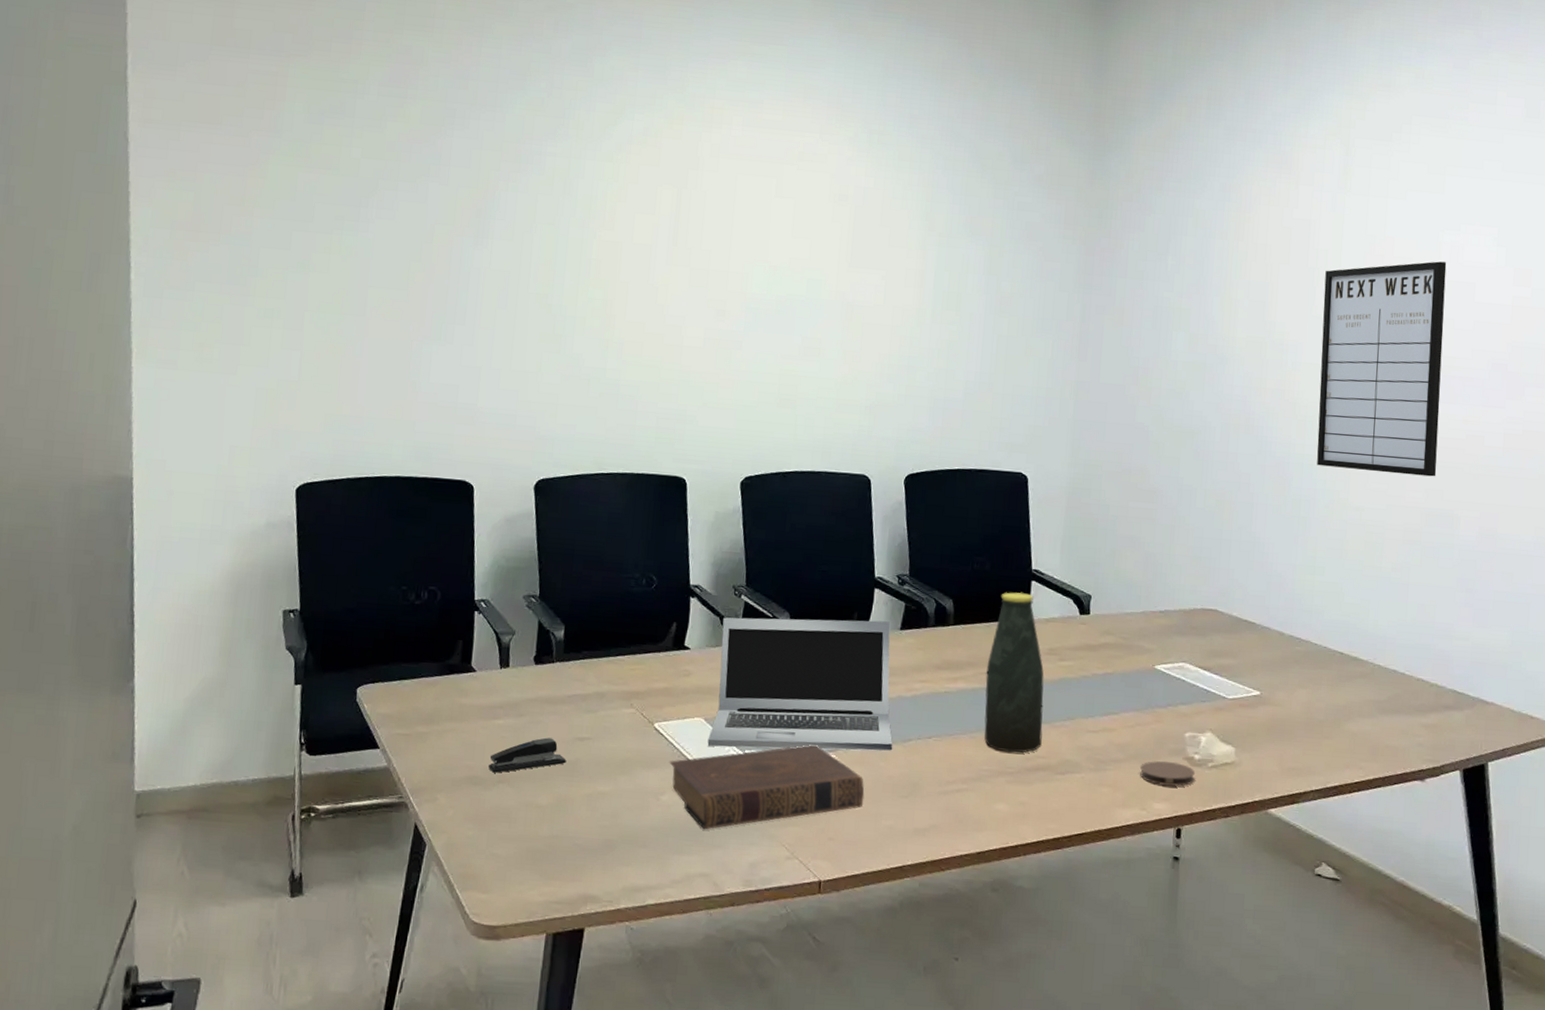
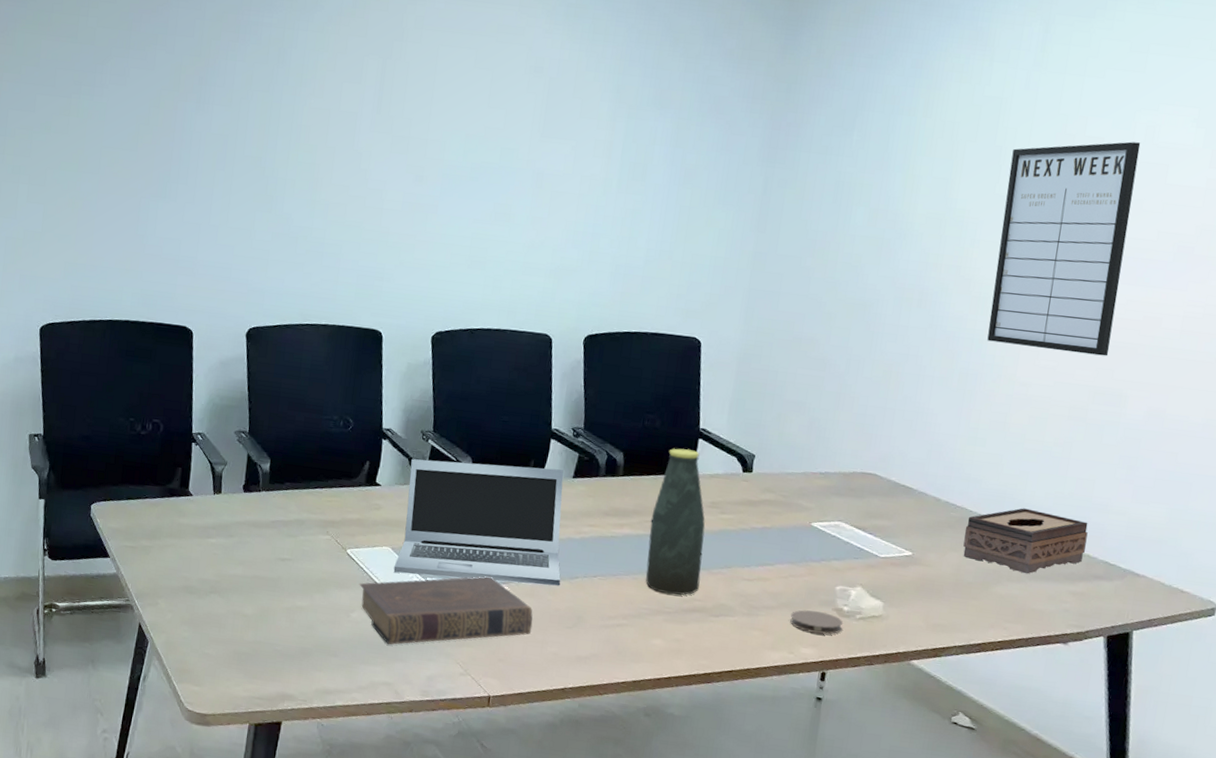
stapler: present [488,737,567,773] -> none [202,556,270,585]
tissue box: none [1311,638,1434,708] -> present [963,508,1088,574]

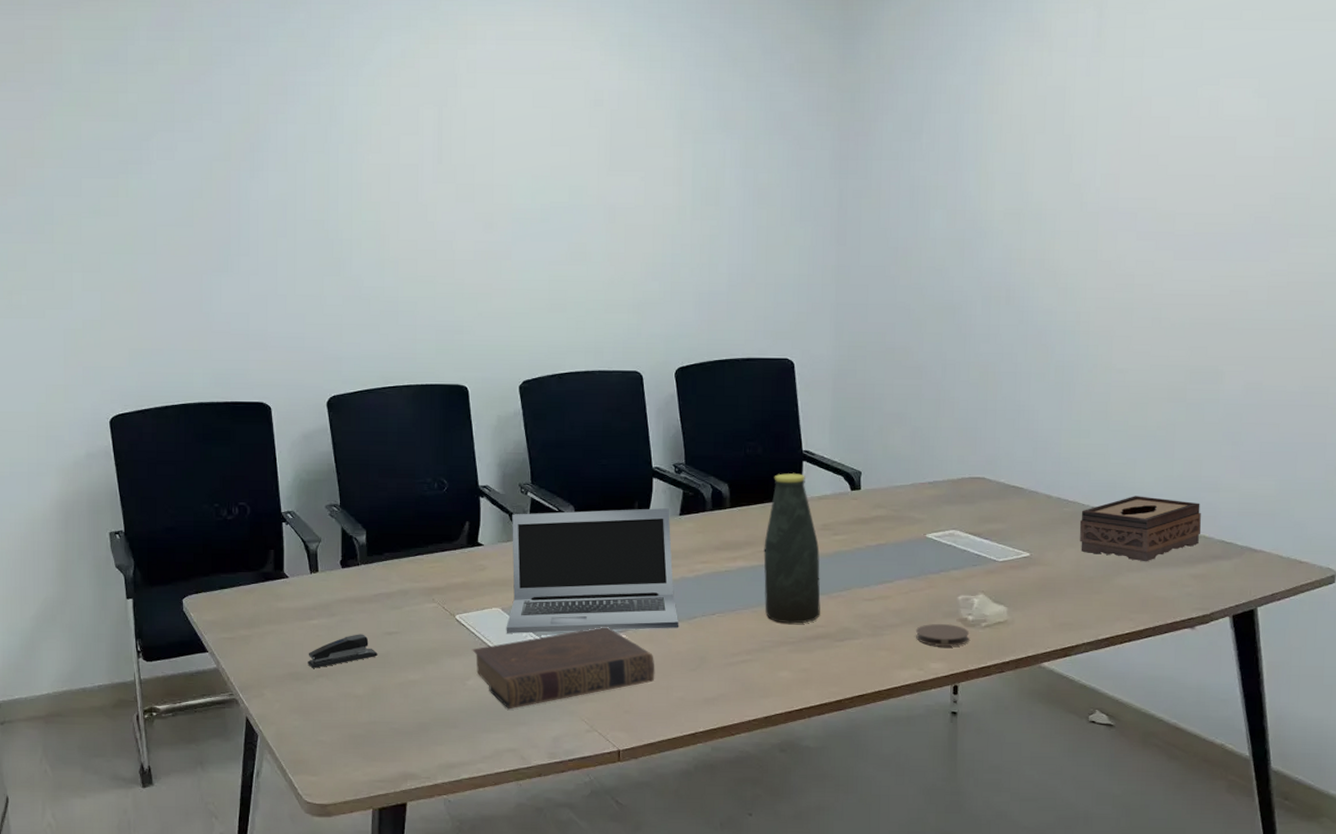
stapler: none [202,556,270,585] -> present [308,634,378,668]
writing board: present [987,141,1141,356] -> none [1078,118,1206,334]

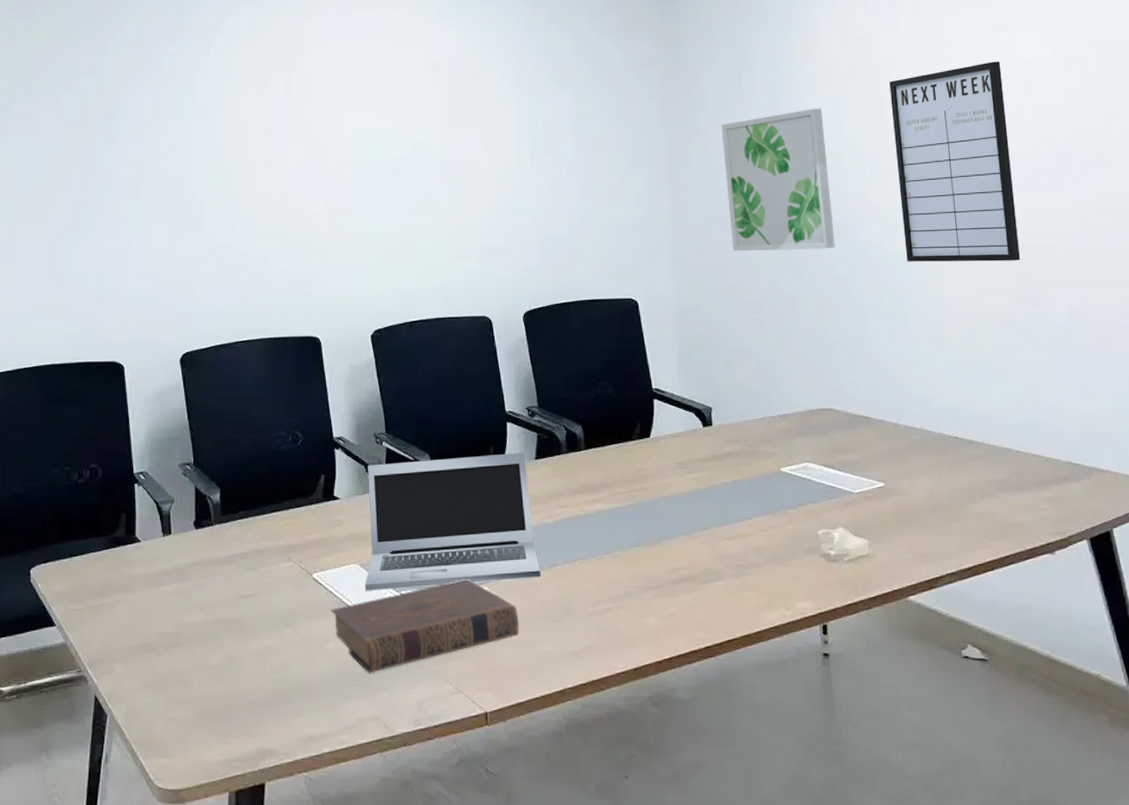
stapler: present [308,634,378,668] -> none [160,598,233,638]
bottle: present [763,473,821,624] -> none [621,412,682,567]
wall art: none [895,163,1006,315] -> present [721,108,835,251]
coaster: present [915,624,970,647] -> none [779,560,834,585]
writing board: none [1078,118,1206,334] -> present [889,61,1021,262]
tissue box: present [1079,496,1201,562] -> none [929,420,1047,487]

